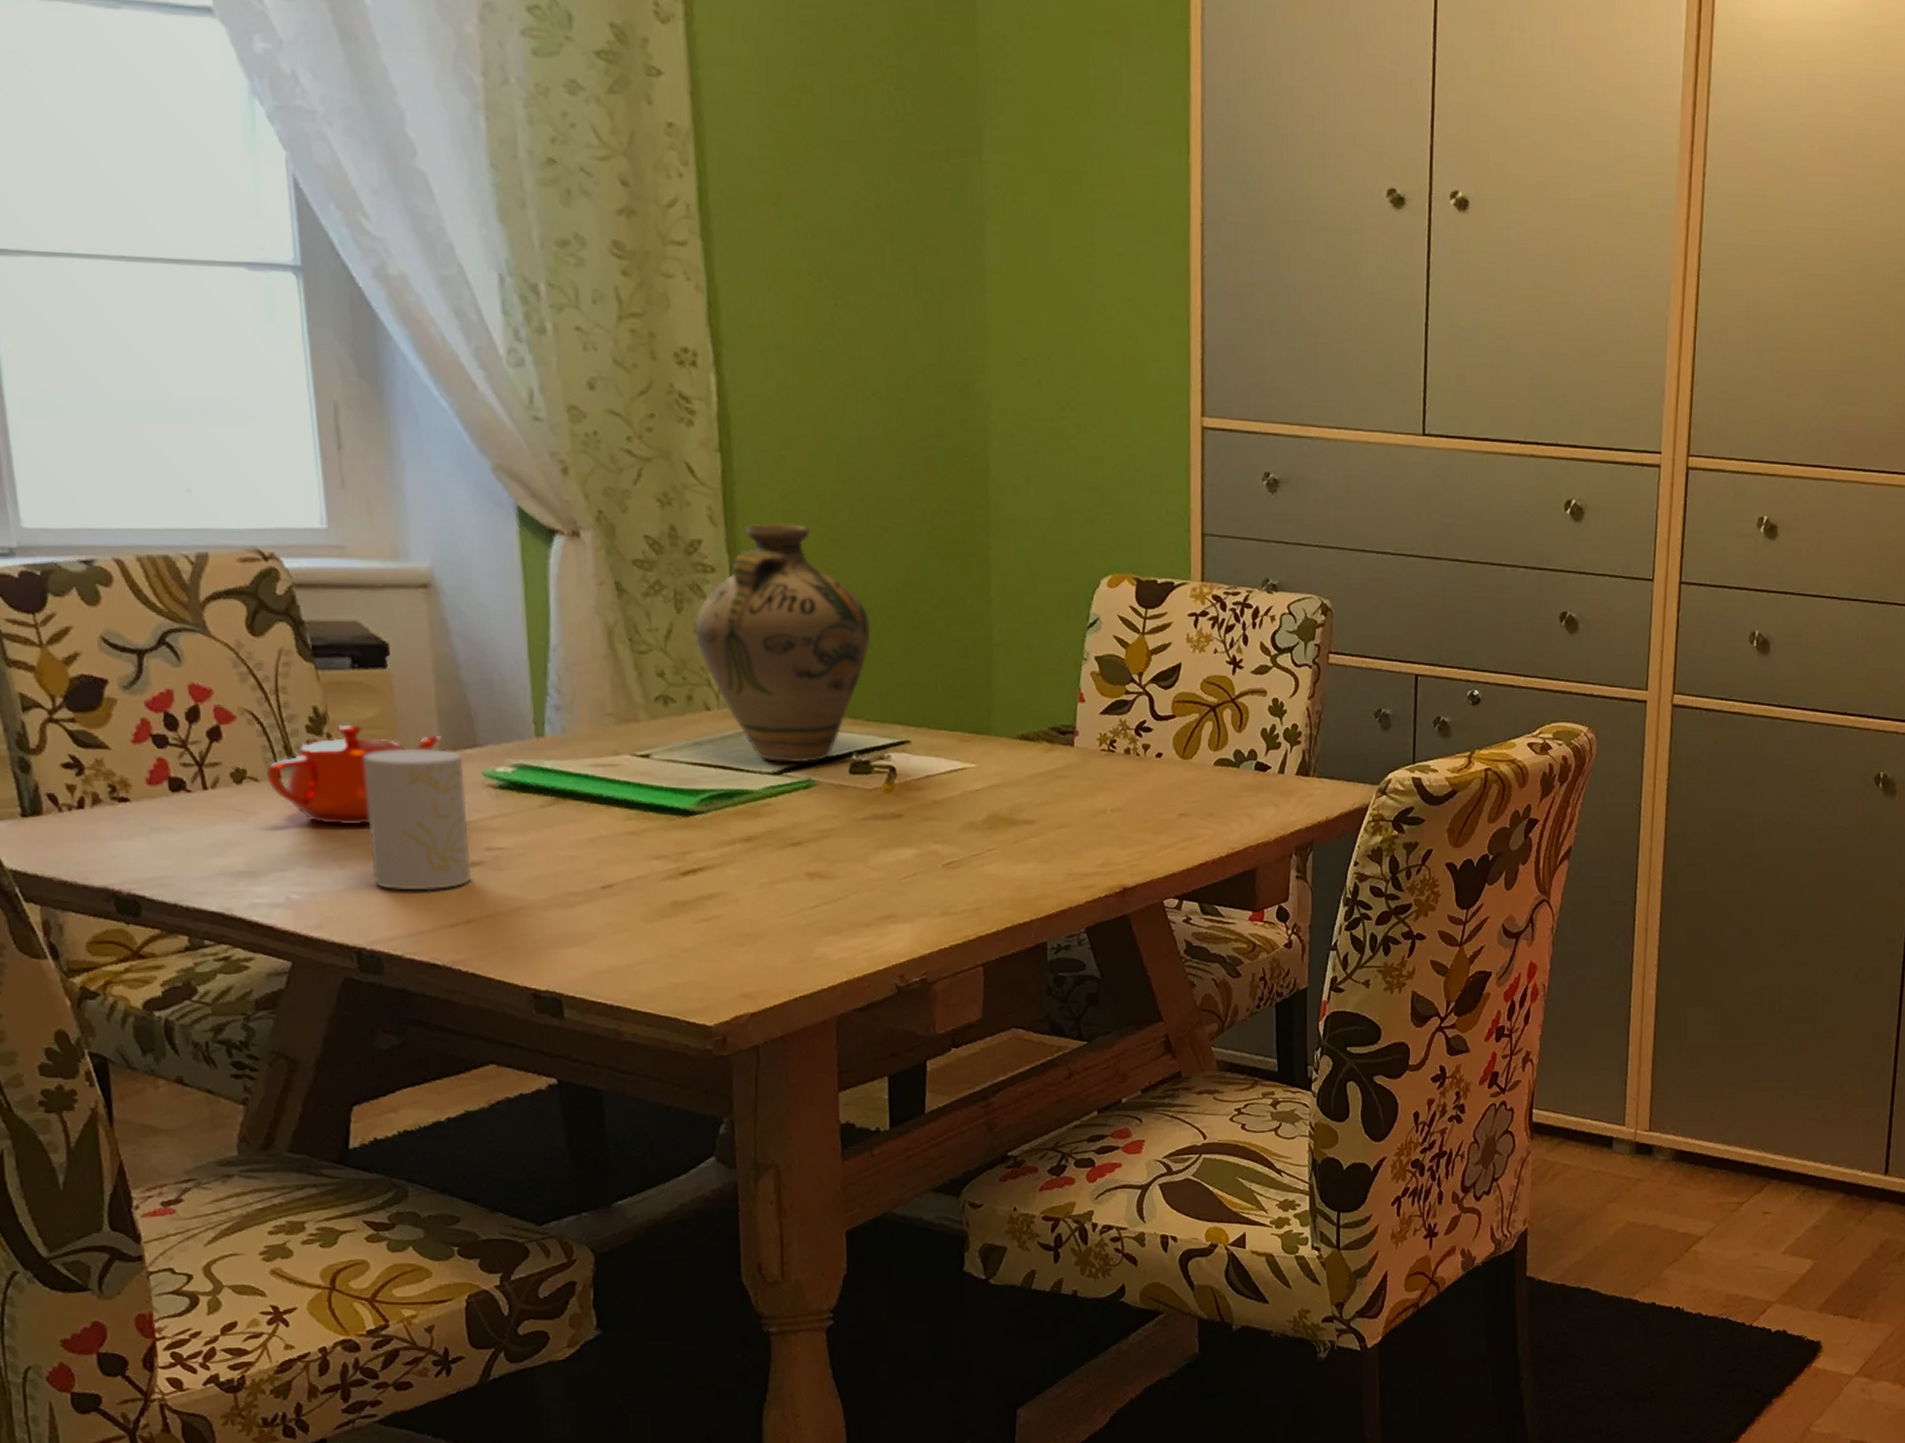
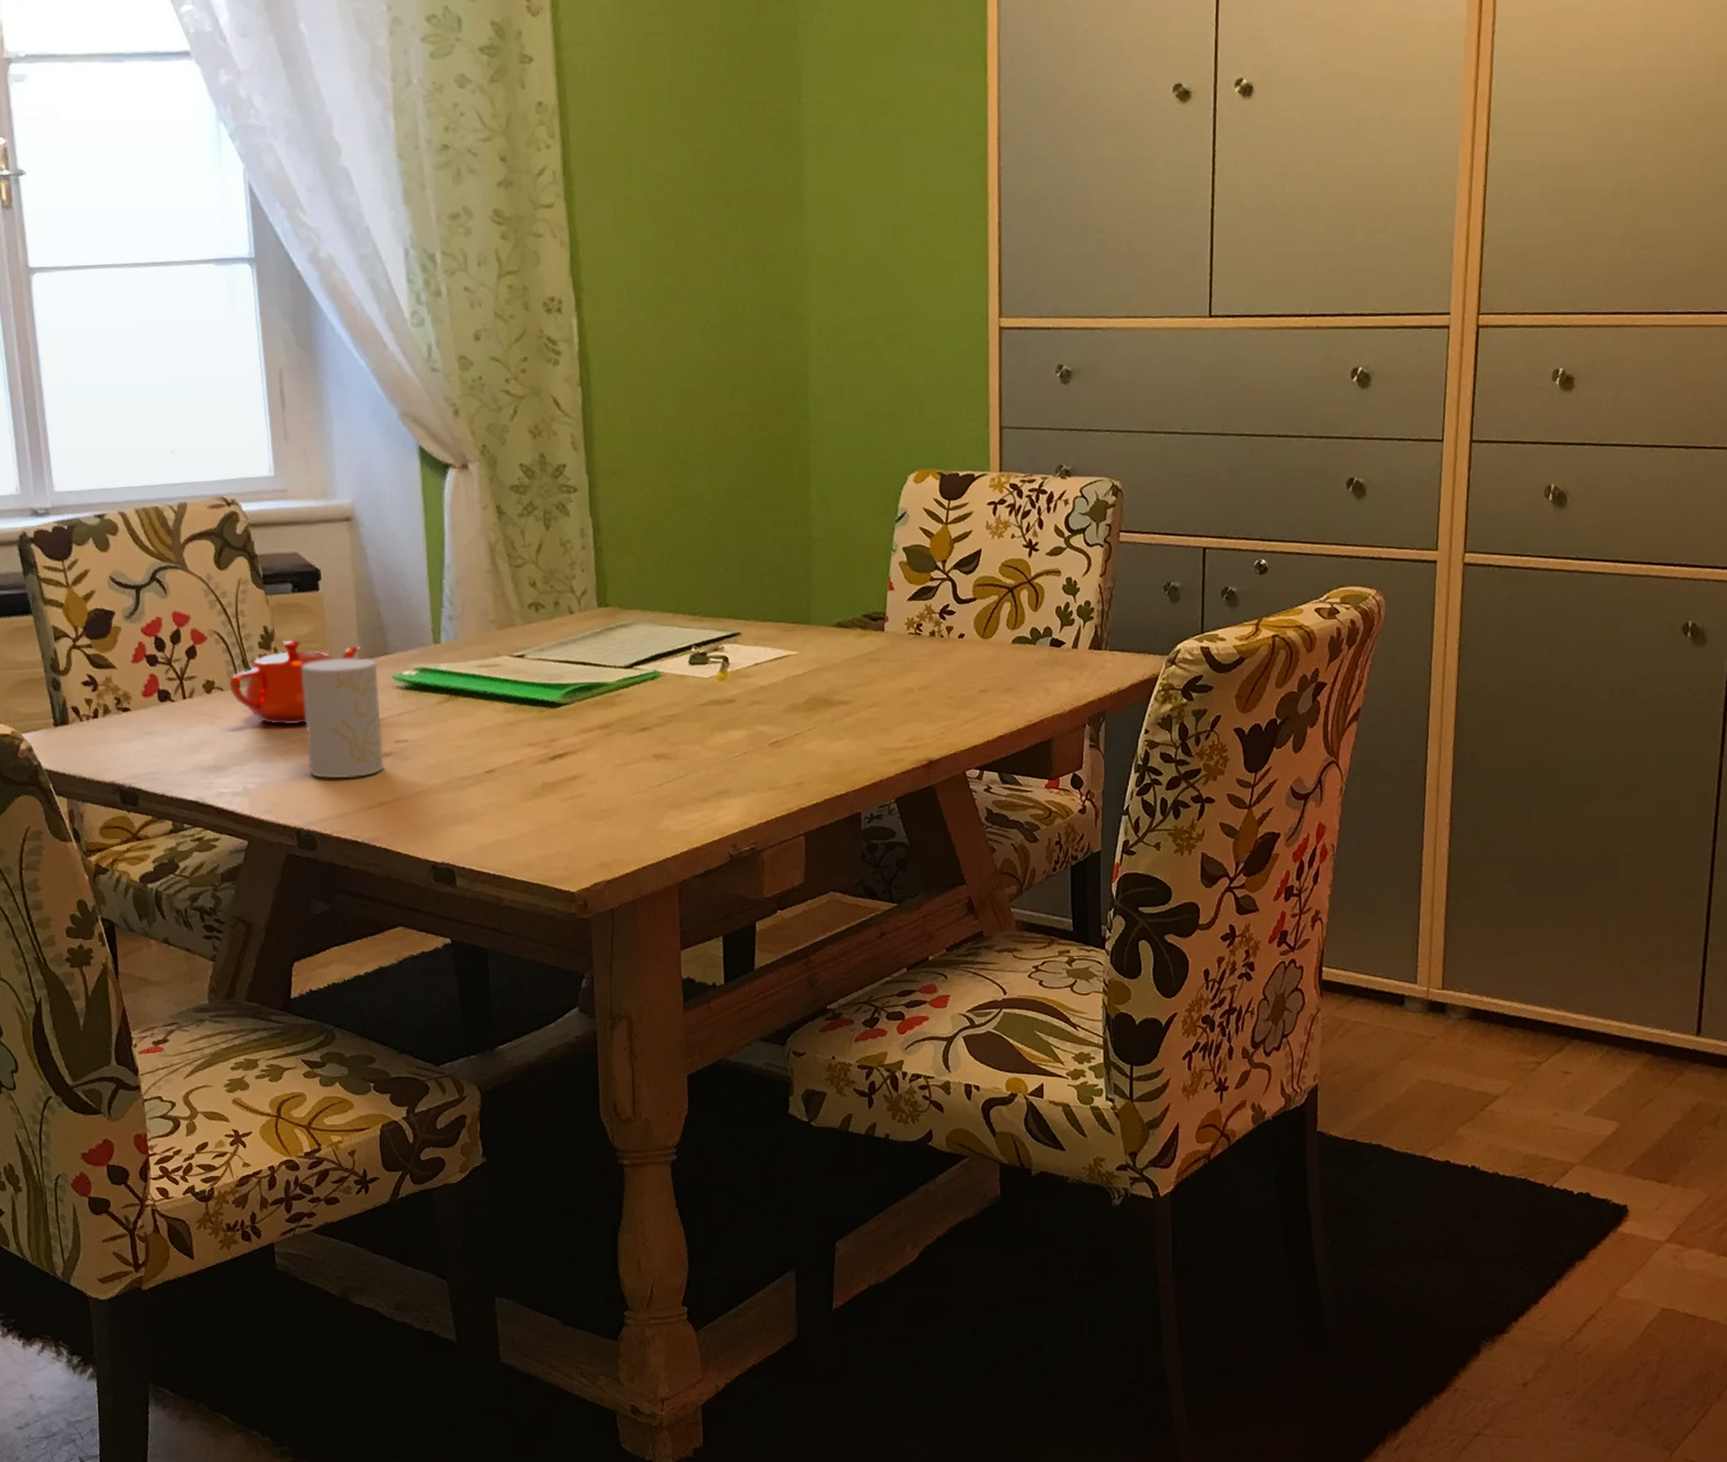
jug: present [694,523,871,763] -> none [560,444,707,657]

